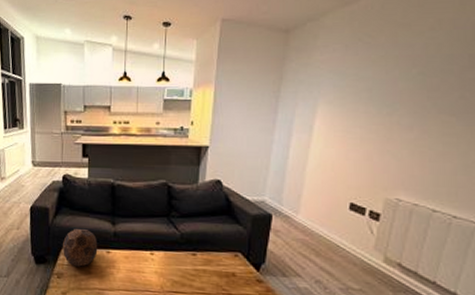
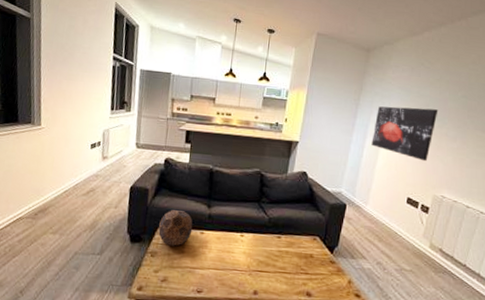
wall art: none [299,93,386,158] -> present [371,106,439,162]

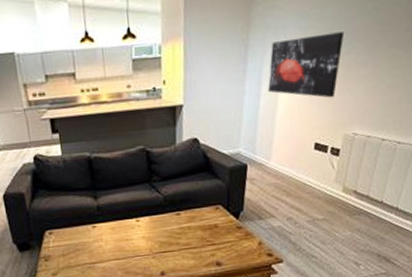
soccer ball: present [158,210,193,246] -> none [45,208,83,247]

